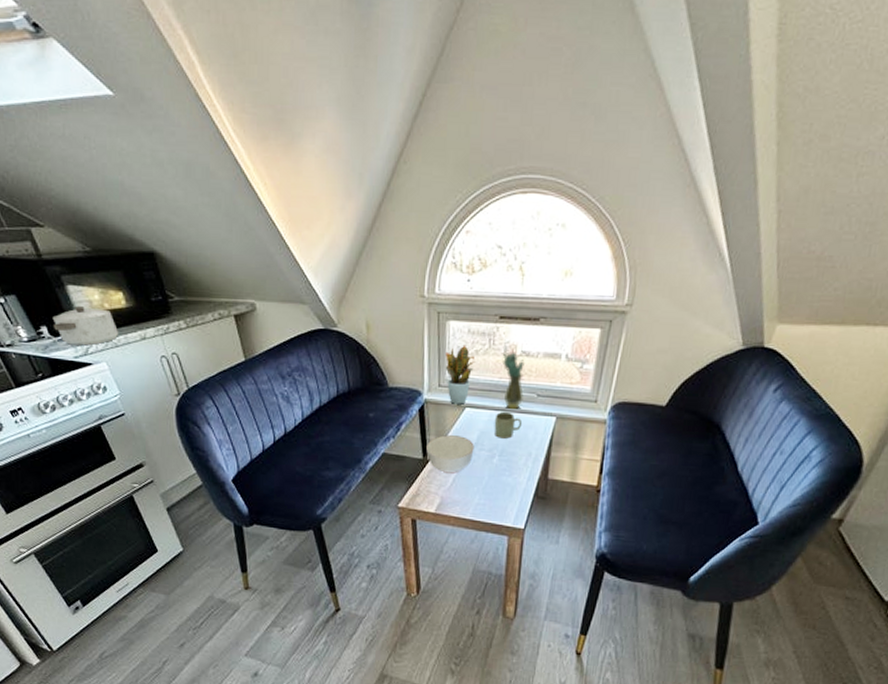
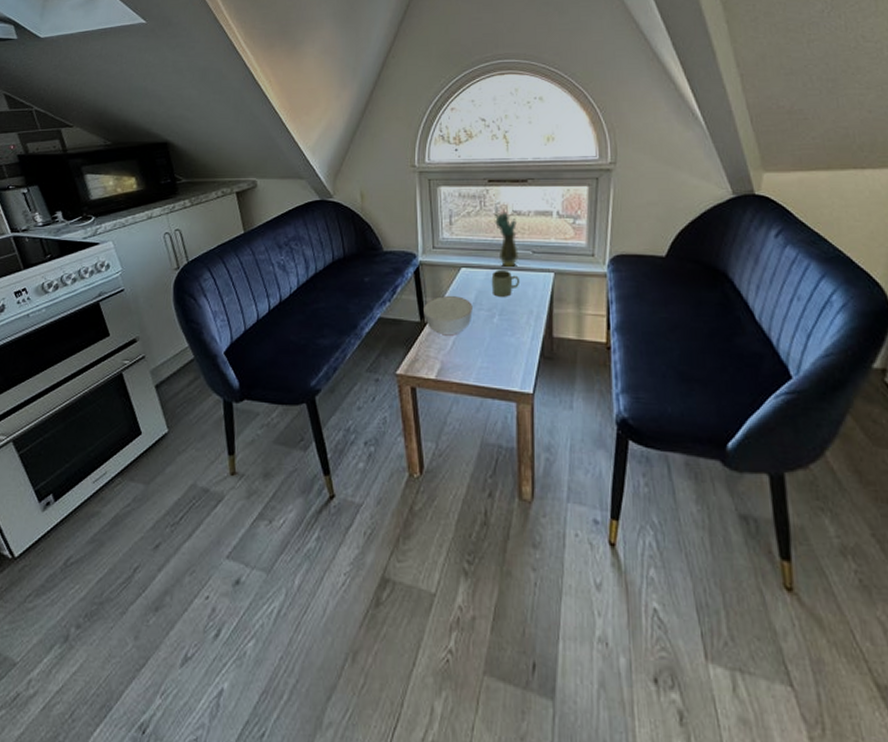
cooking pot: present [52,305,119,346] -> none [67,191,128,227]
potted plant: present [445,345,476,405] -> none [438,208,468,265]

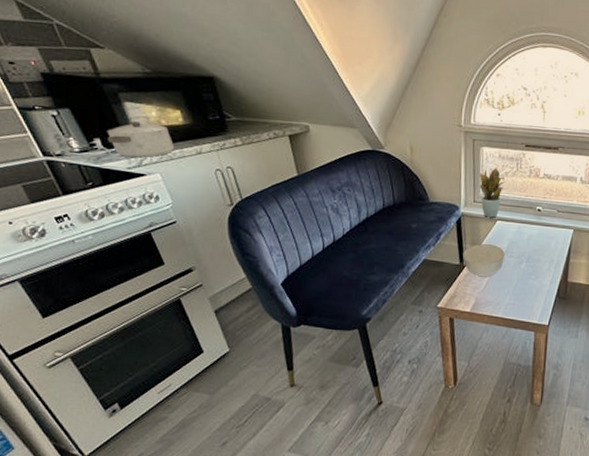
cooking pot: none [67,191,128,227] -> present [107,121,175,158]
potted plant: none [438,208,468,265] -> present [479,167,506,218]
mug: present [491,269,520,297] -> none [521,224,546,247]
vase: present [495,210,519,267] -> none [528,172,547,222]

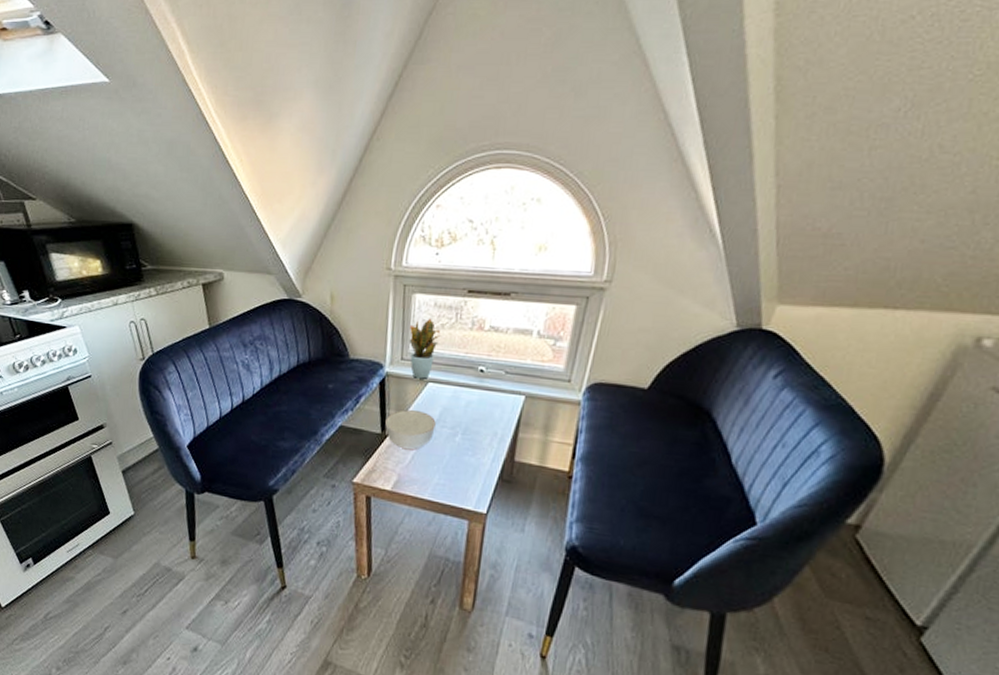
cooking pot: present [107,121,175,158] -> none [34,272,94,310]

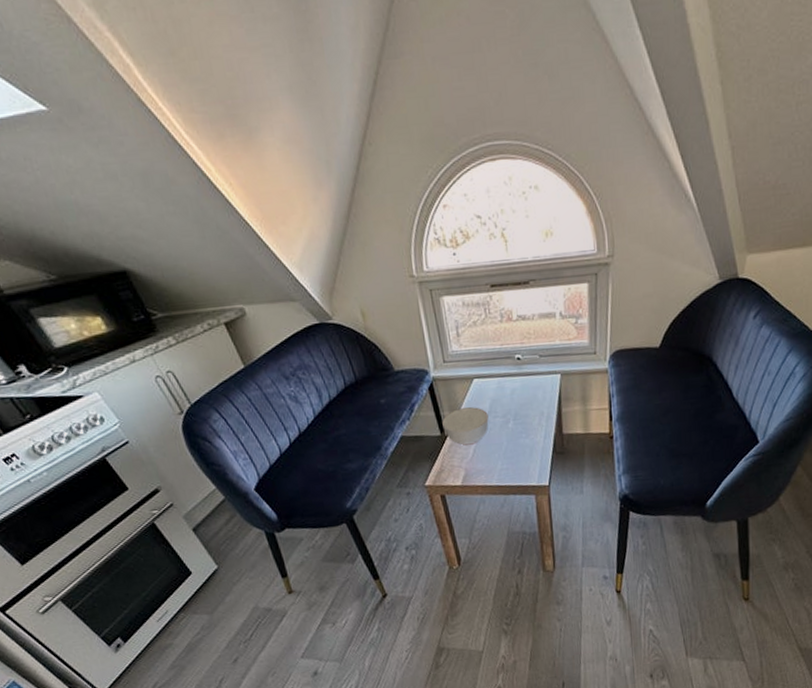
potted plant: present [409,318,441,379] -> none [445,318,476,378]

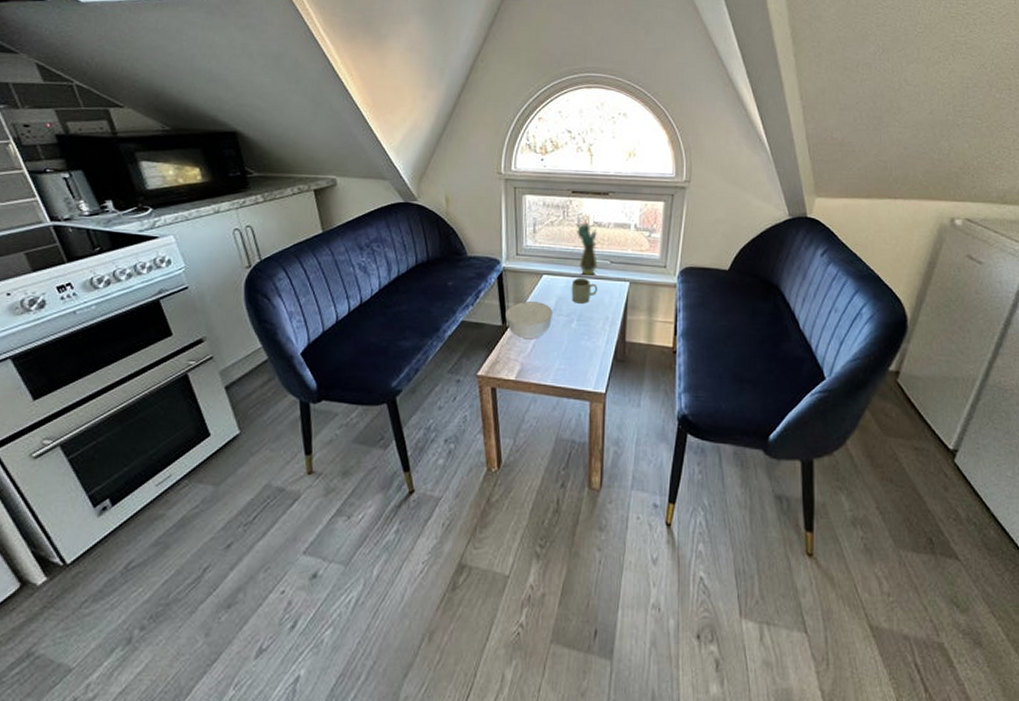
vase: none [500,317,527,373] -> present [577,221,598,275]
mug: none [503,376,530,403] -> present [571,277,598,304]

